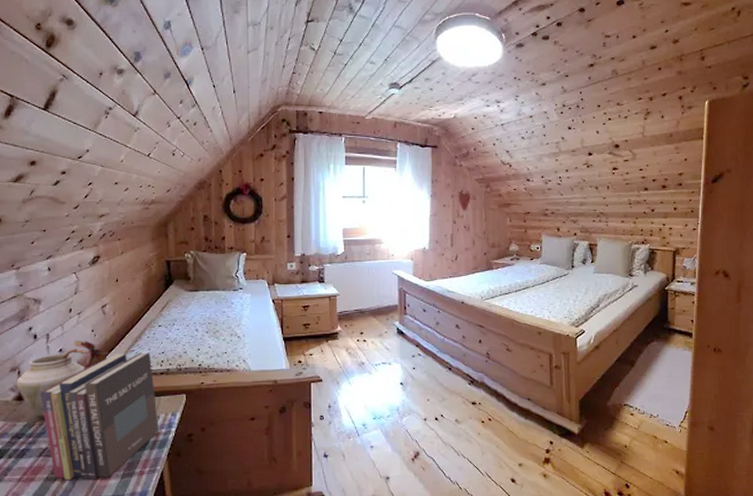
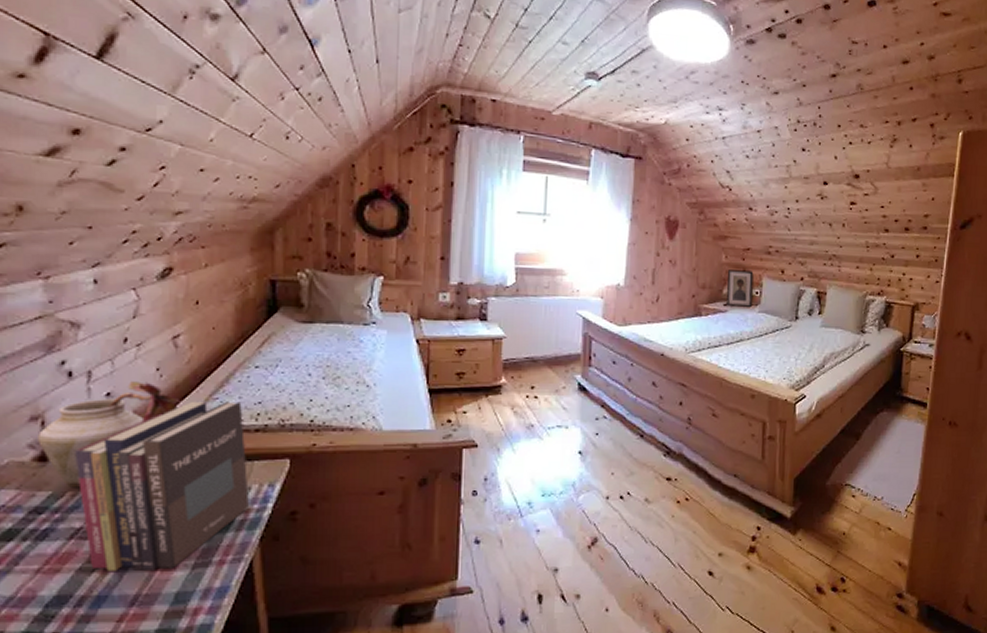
picture frame: none [513,230,534,260] -> present [727,270,754,307]

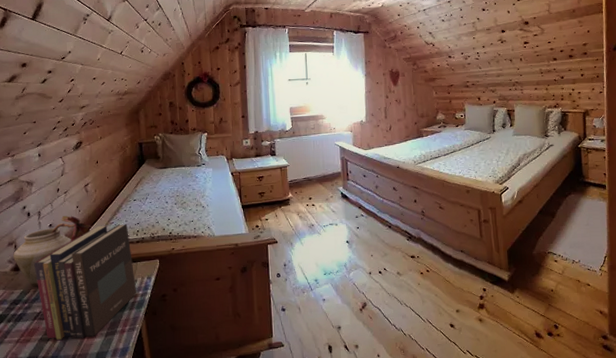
picture frame: present [727,270,754,307] -> none [439,101,459,128]

